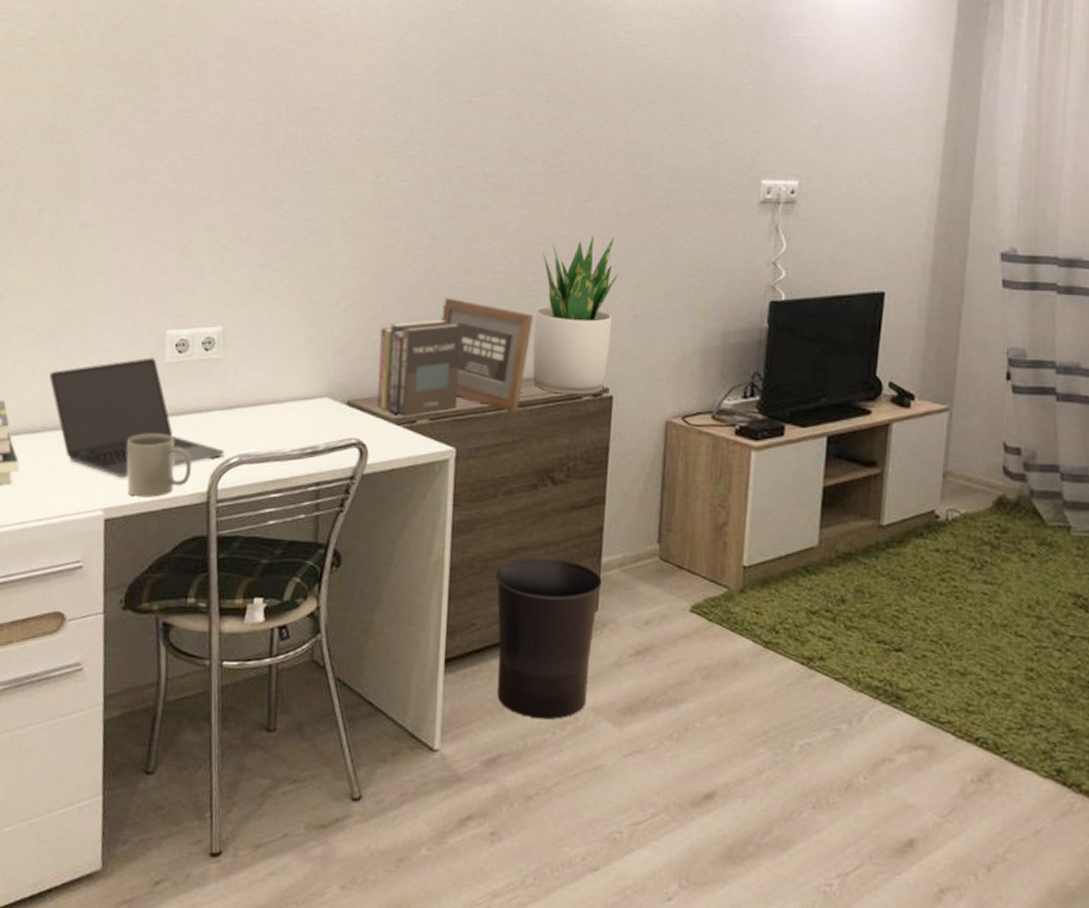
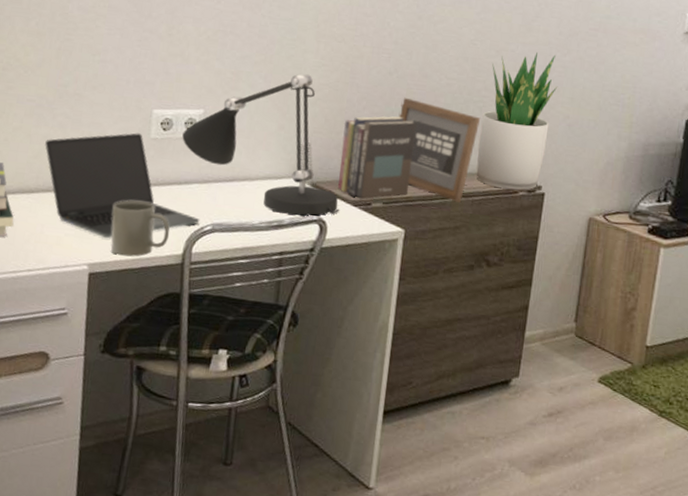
desk lamp: none [200,279,381,439] -> present [182,74,340,216]
waste bin: present [495,557,602,719] -> none [427,328,524,467]

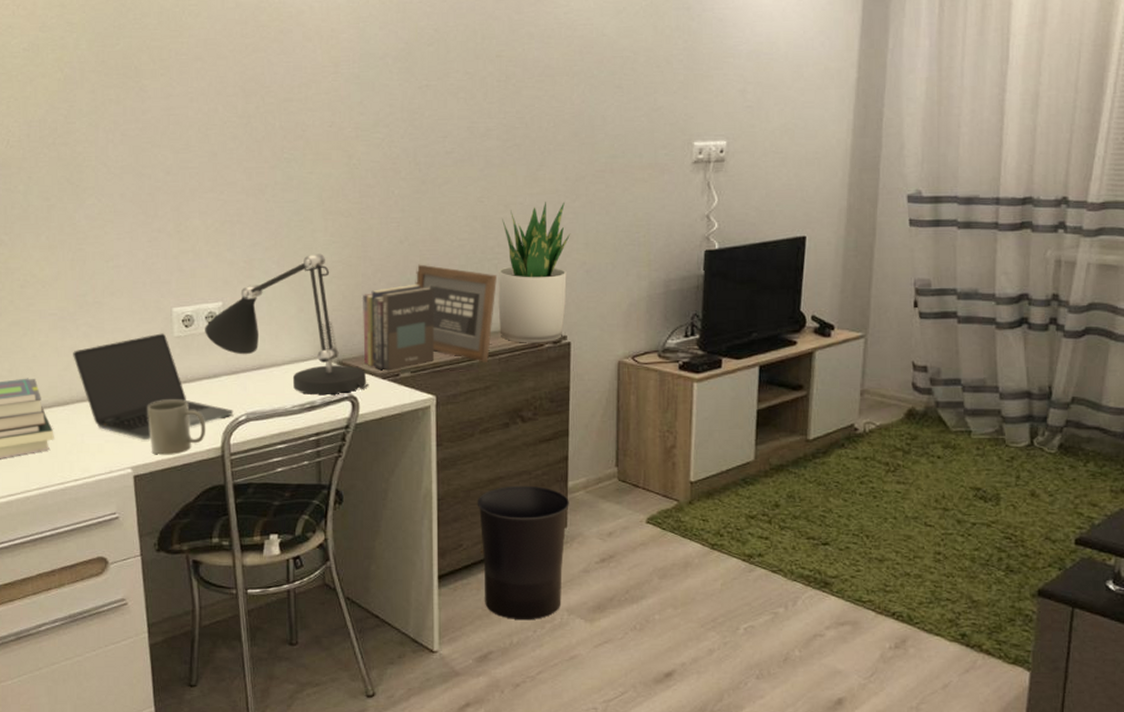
waste bin: none [427,328,524,467] -> present [476,485,569,619]

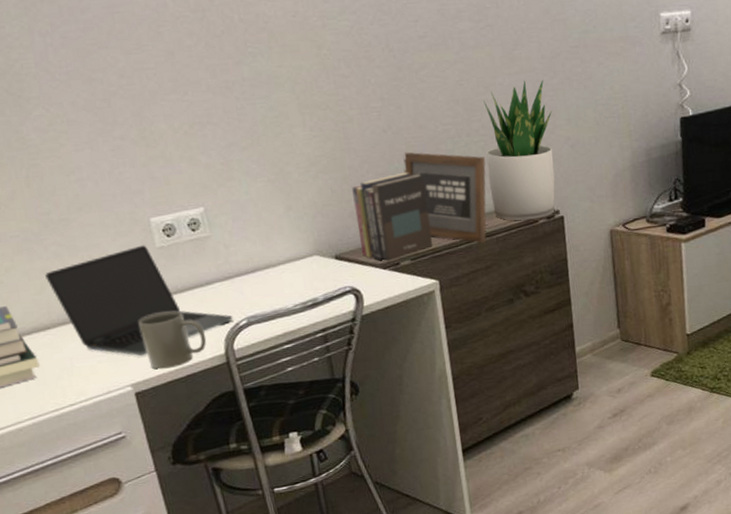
desk lamp: present [205,253,369,395] -> none [188,149,371,292]
waste bin: present [476,485,569,619] -> none [491,355,581,480]

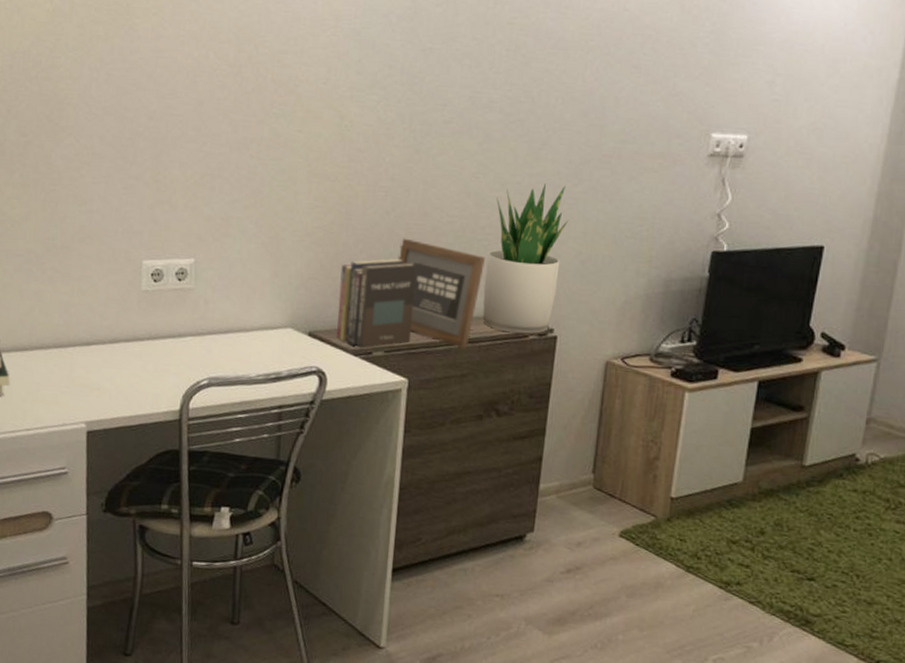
laptop: present [45,245,233,357] -> none [36,285,196,396]
mug: present [138,311,207,370] -> none [106,355,166,414]

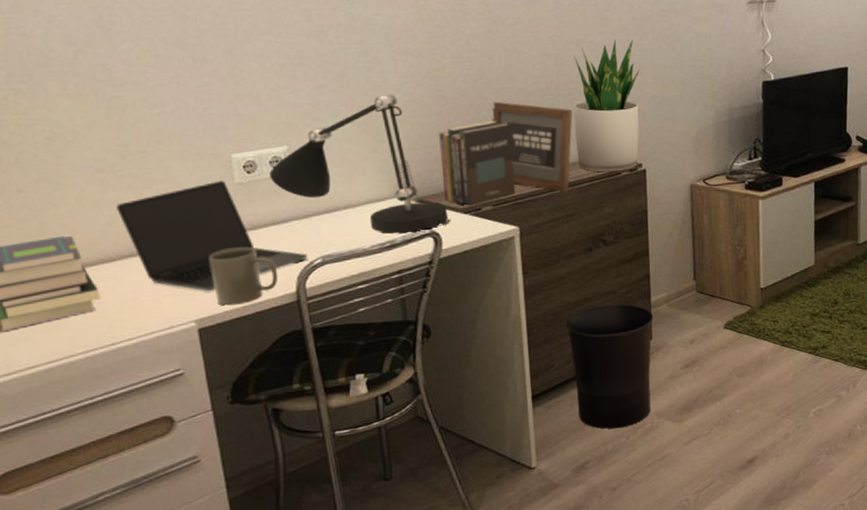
laptop: none [36,285,196,396] -> present [116,180,308,292]
mug: none [106,355,166,414] -> present [209,247,279,306]
desk lamp: none [173,217,340,367] -> present [269,94,451,234]
waste bin: none [439,482,539,626] -> present [565,304,653,429]

